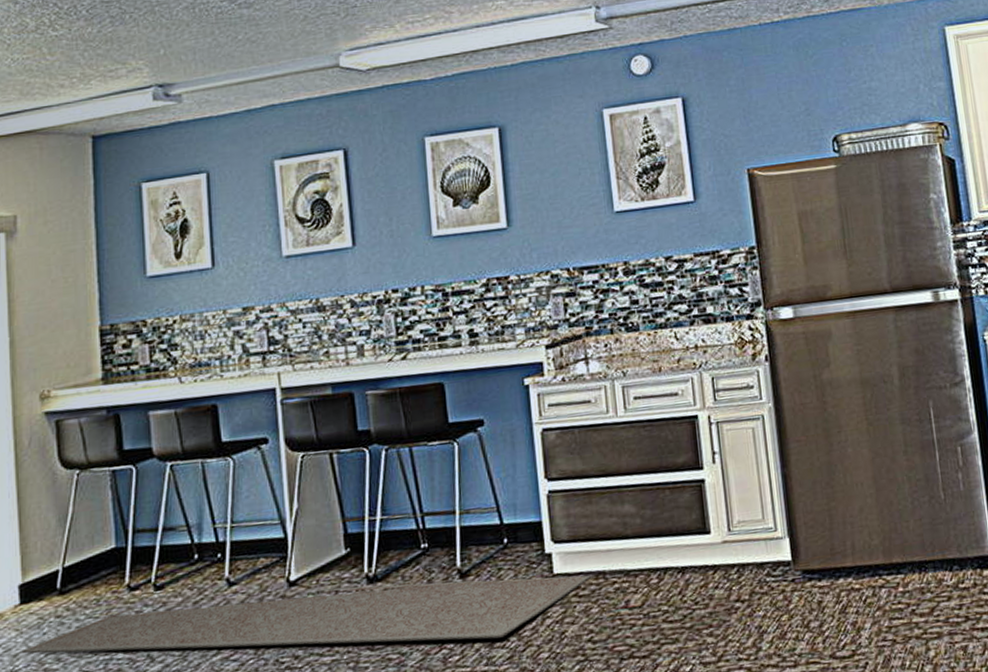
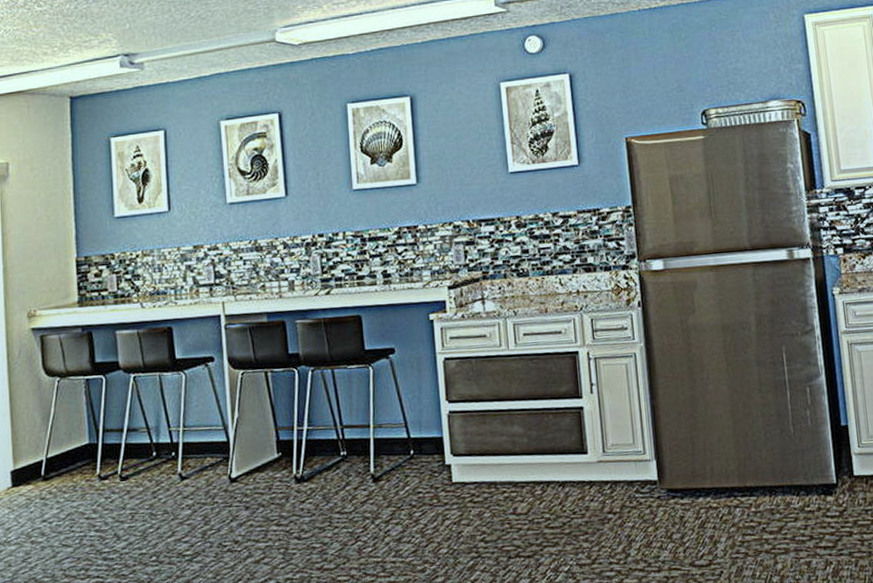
rug: present [21,575,591,654] -> none [13,484,484,535]

